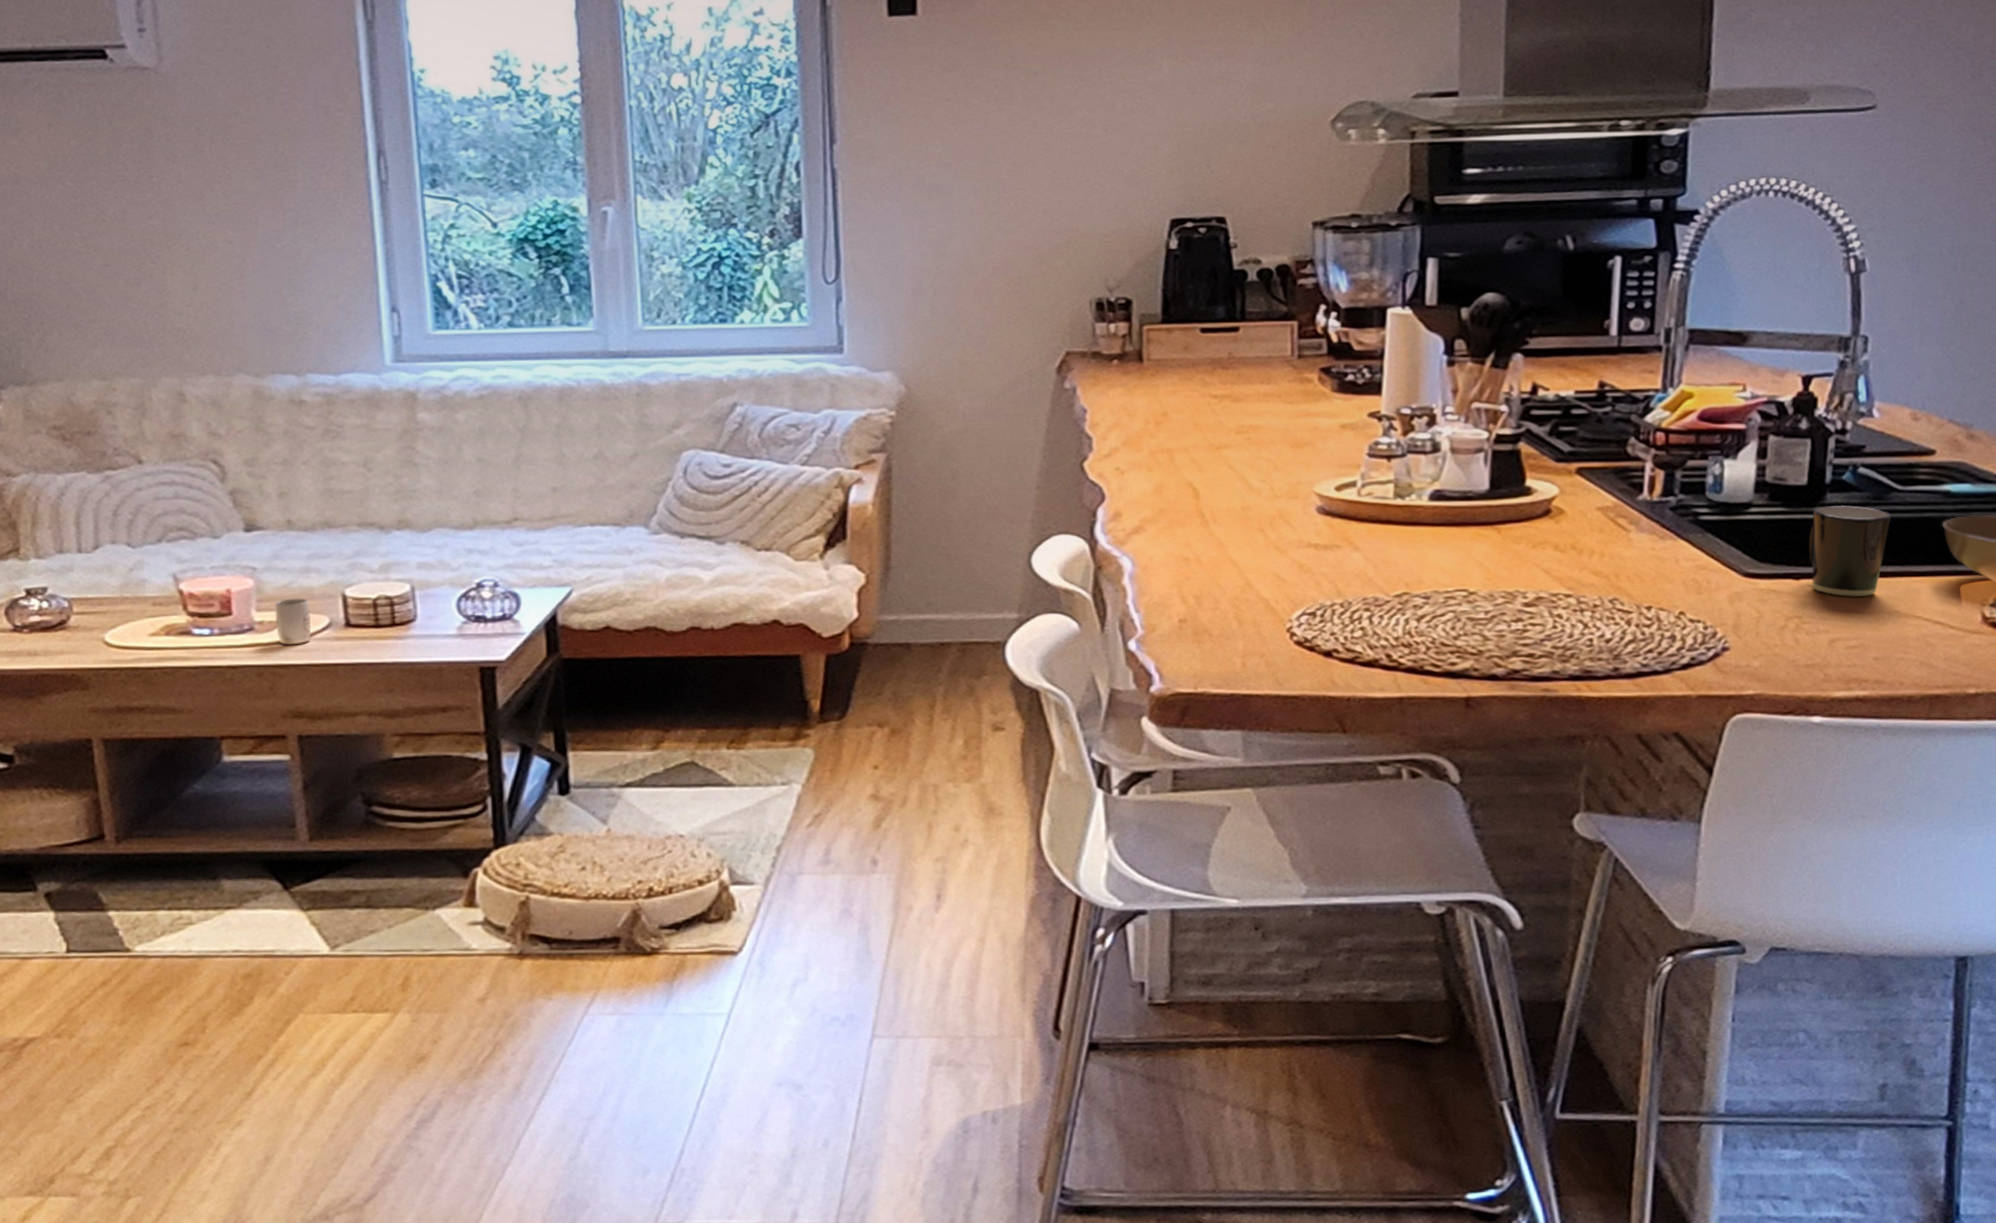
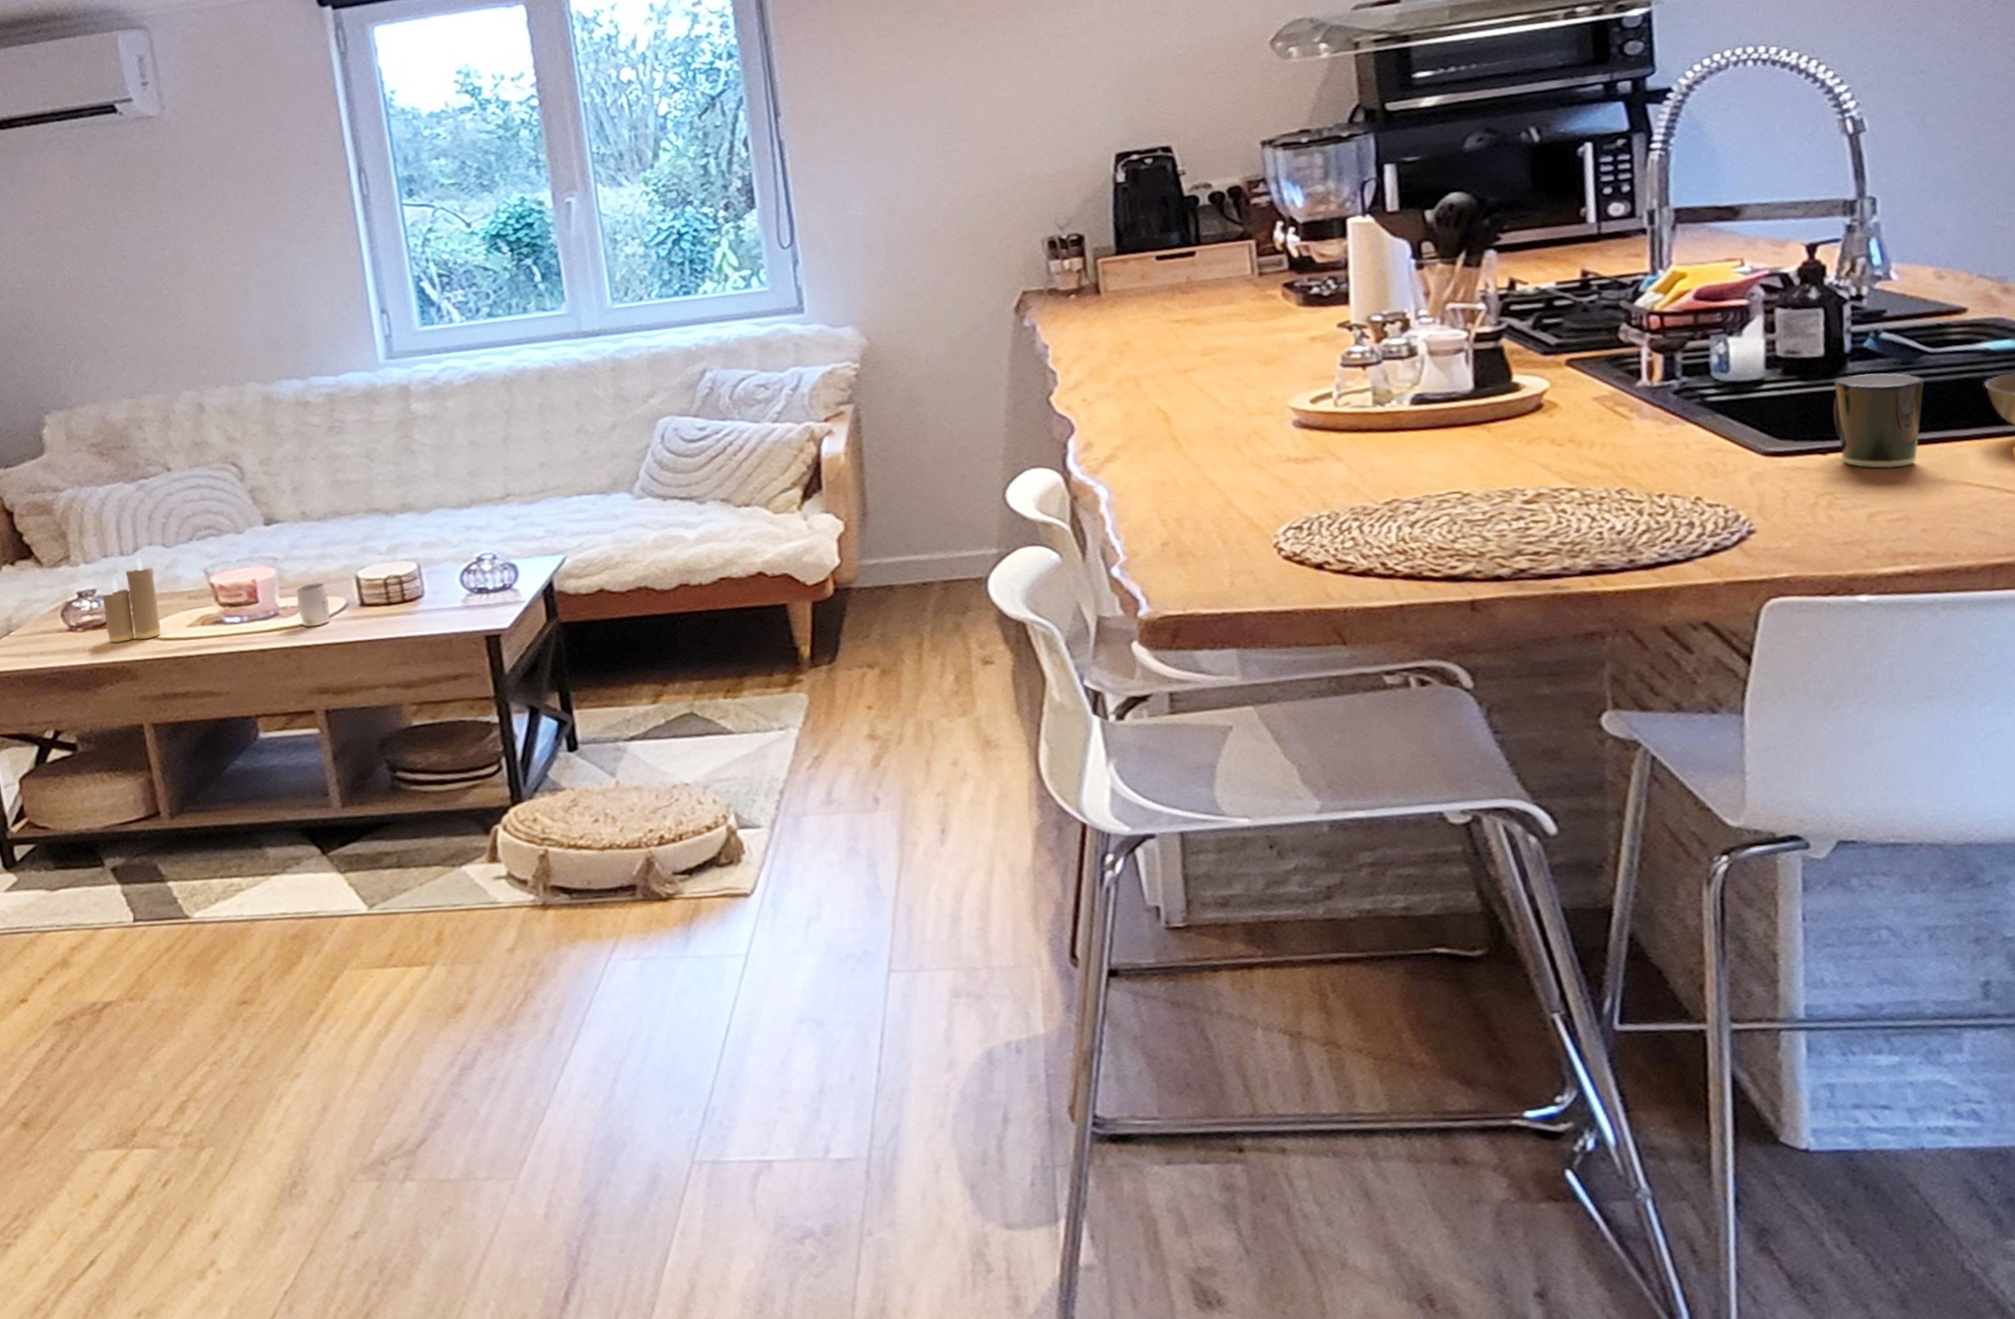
candle: none [54,557,120,648] -> present [102,558,162,643]

